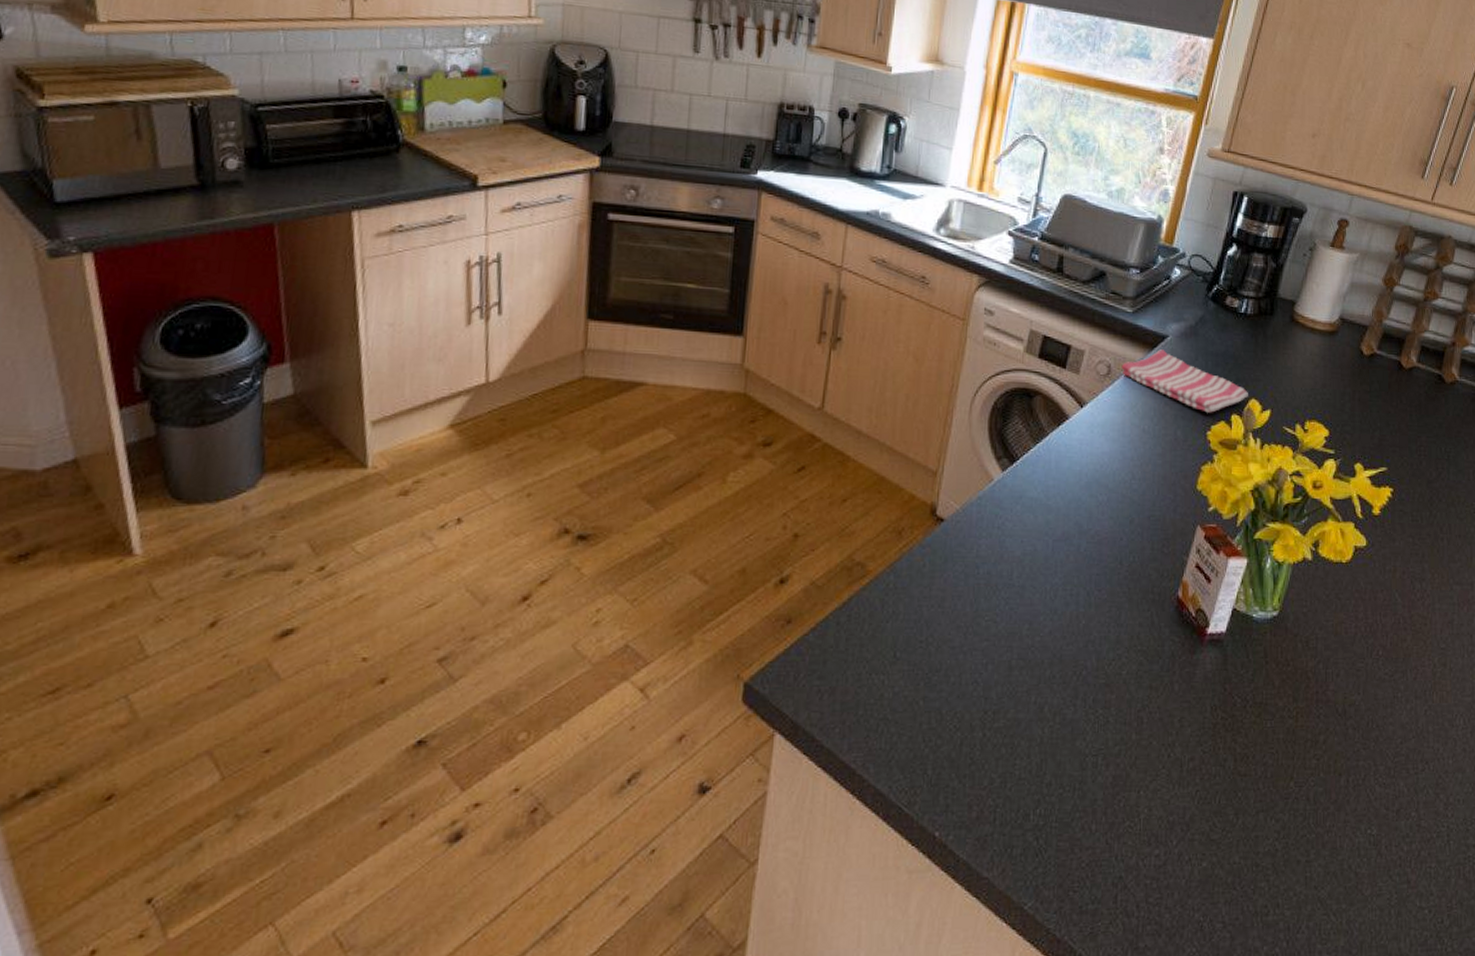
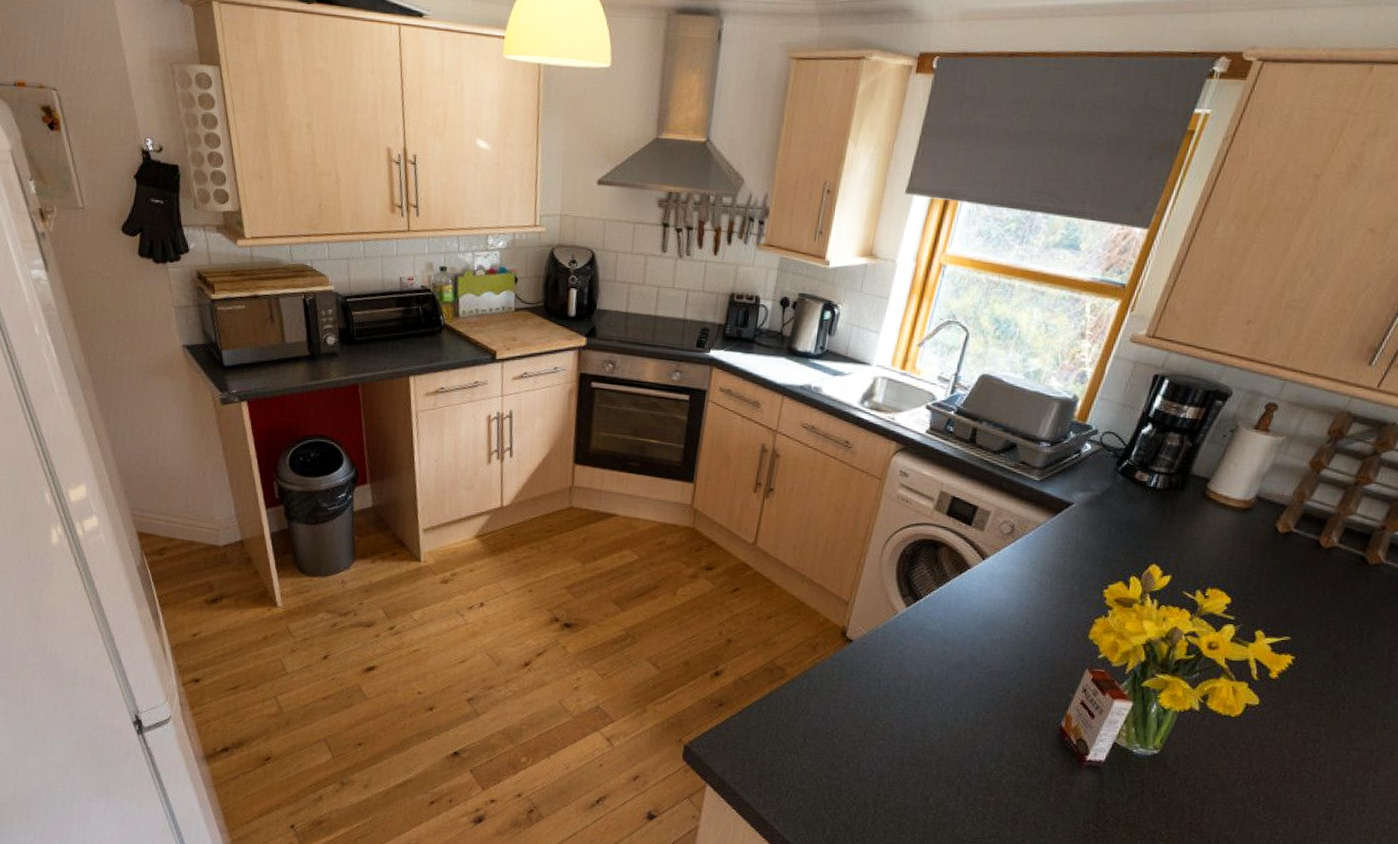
dish towel: present [1121,349,1248,413] -> none [1024,515,1150,574]

